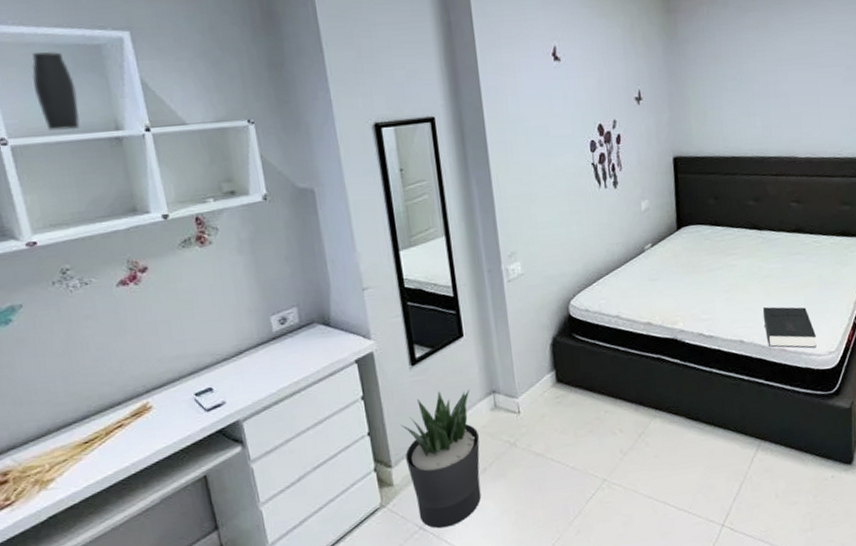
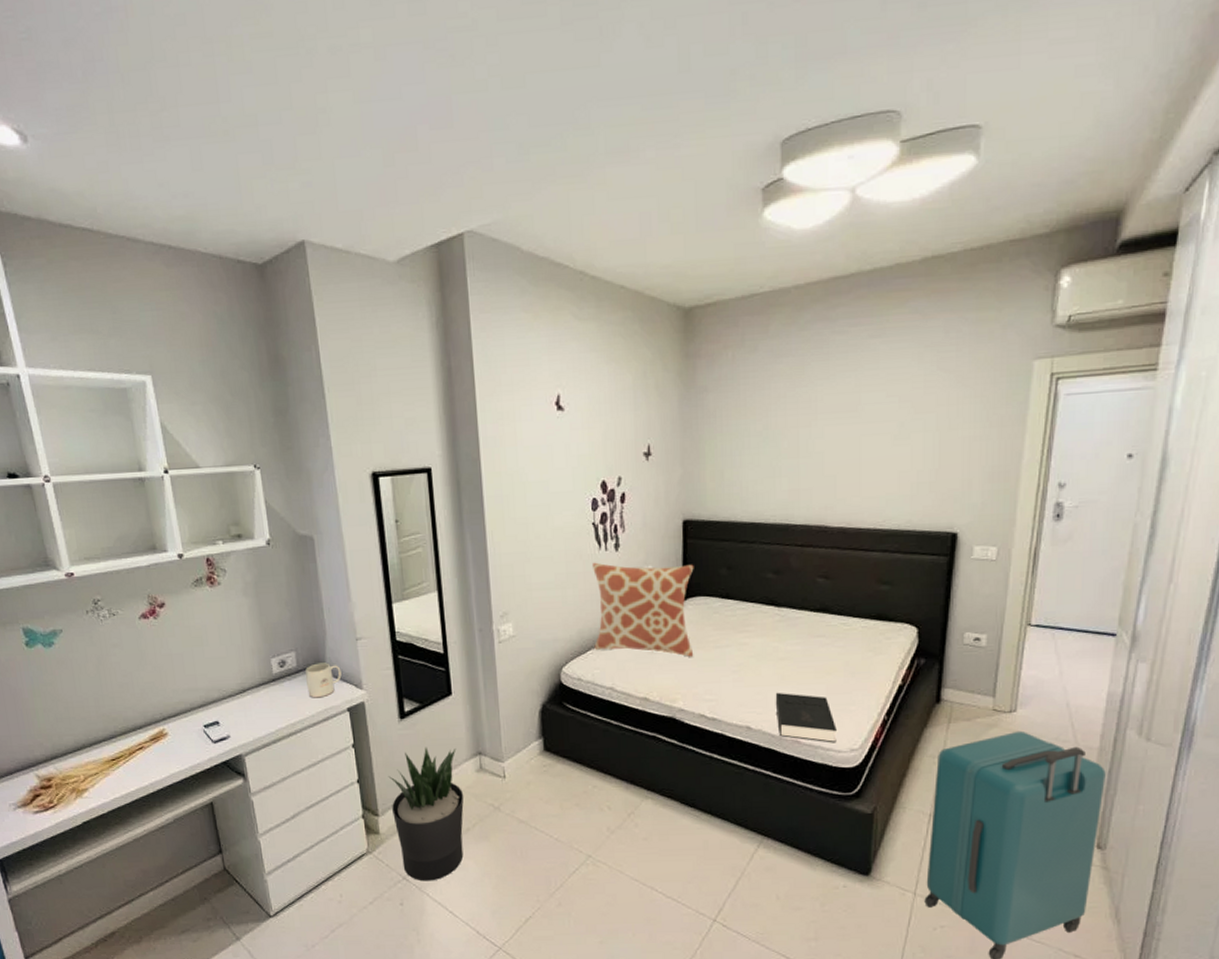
vase: present [31,51,80,131] -> none [69,394,110,470]
mug: none [309,315,348,354] -> present [305,662,342,698]
pillow: none [593,196,690,282] -> present [591,562,694,657]

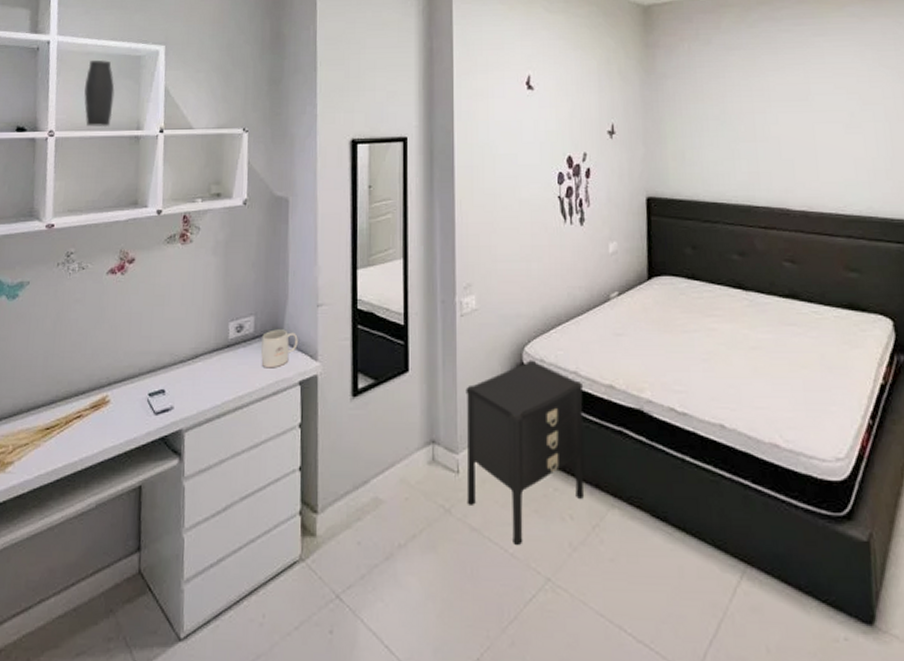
vase: none [69,394,110,470] -> present [84,59,115,127]
planter: present [388,747,464,881] -> none [333,431,413,602]
nightstand: none [507,679,621,831] -> present [466,360,585,545]
pillow: present [591,562,694,657] -> none [557,236,661,341]
booklet: present [775,692,837,743] -> none [748,385,820,450]

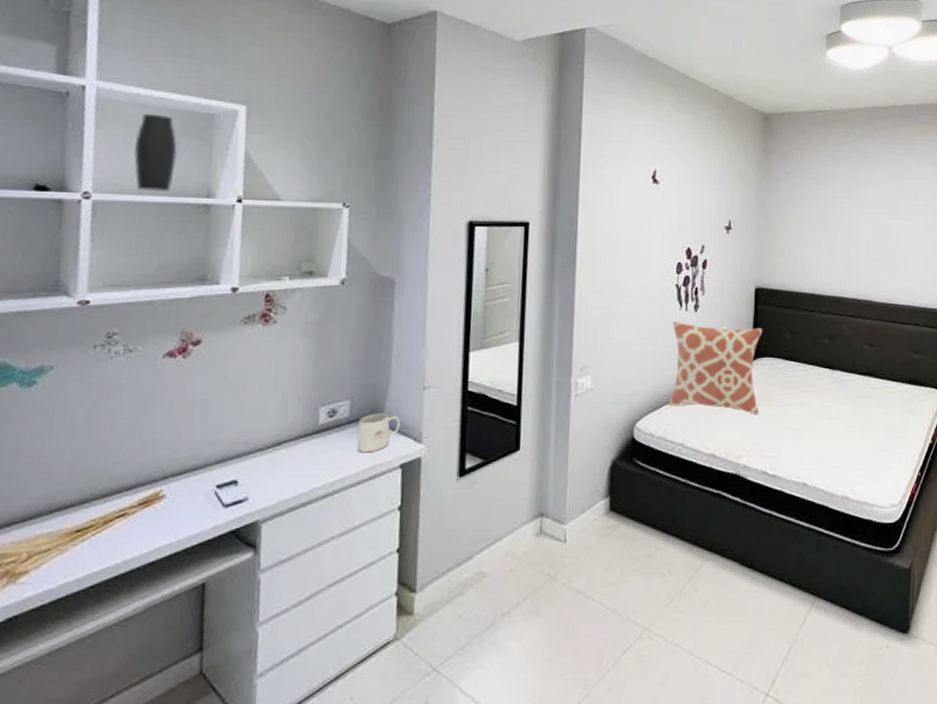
nightstand: present [466,360,585,545] -> none [572,434,689,601]
pillow: none [557,236,661,341] -> present [668,321,763,414]

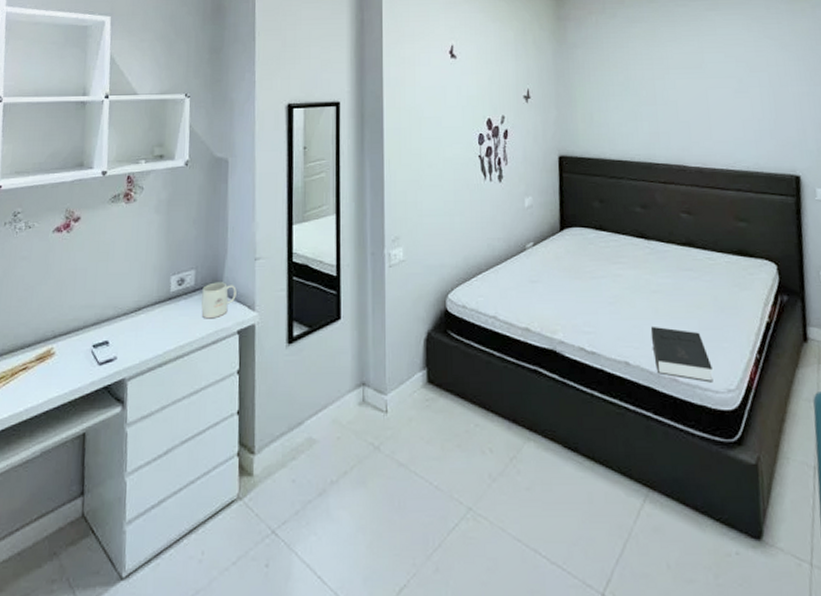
vase: present [134,113,178,193] -> none [32,29,62,93]
pillow: present [668,321,763,414] -> none [477,192,572,287]
booklet: none [828,449,880,499] -> present [650,326,713,383]

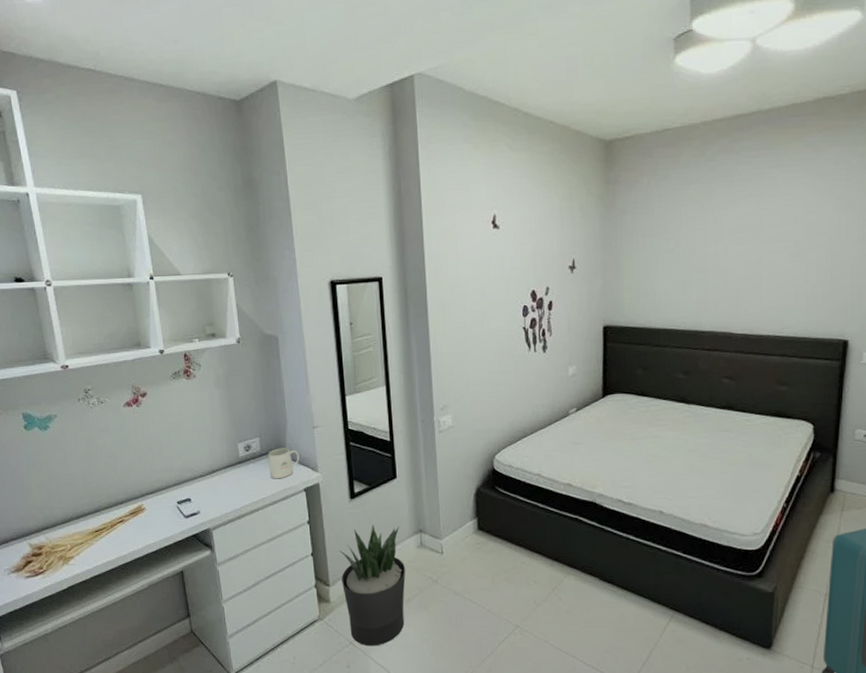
planter: none [269,375,344,536] -> present [339,525,406,646]
booklet: present [650,326,713,383] -> none [685,480,741,528]

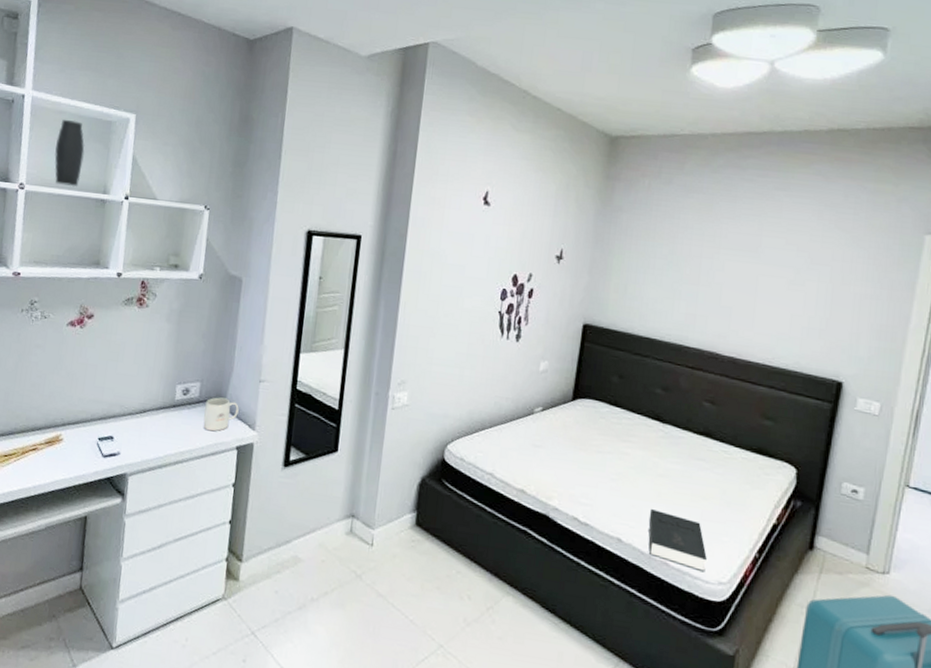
vase: none [70,210,103,276] -> present [54,119,85,187]
planter: present [339,525,406,646] -> none [254,499,331,642]
booklet: none [685,480,741,528] -> present [648,508,707,573]

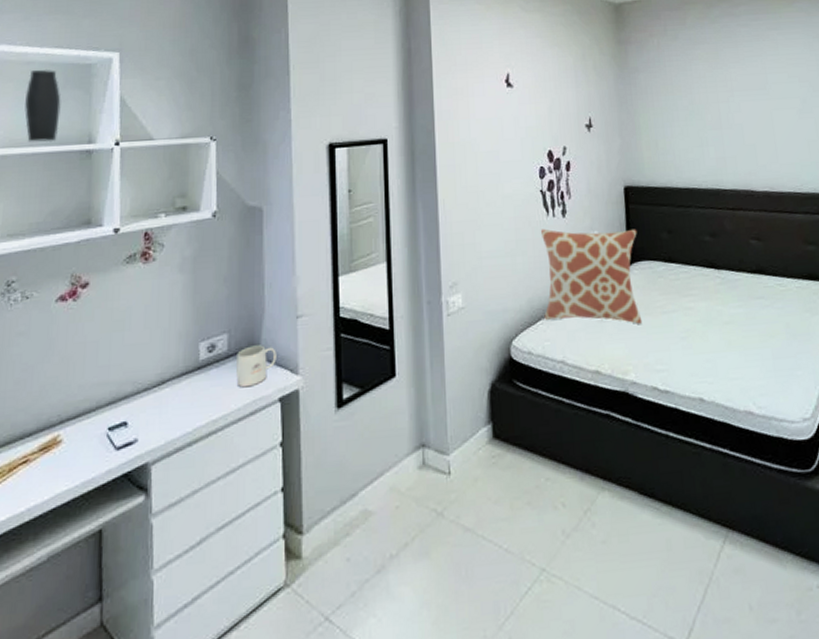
pillow: none [481,348,588,457] -> present [540,228,643,324]
booklet: present [648,508,707,573] -> none [724,358,789,413]

